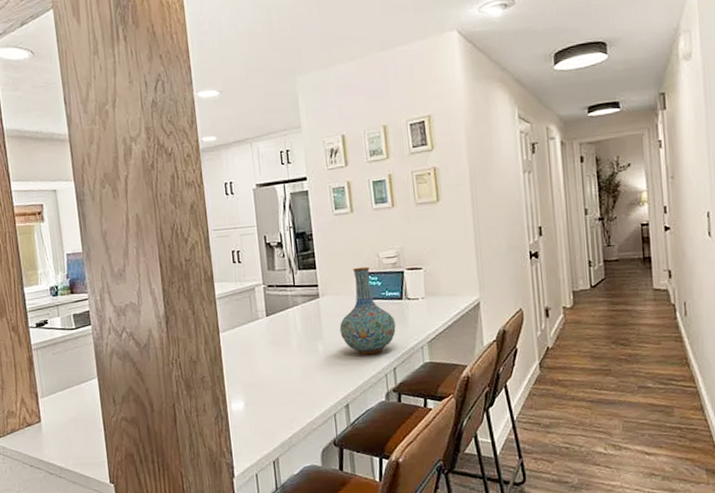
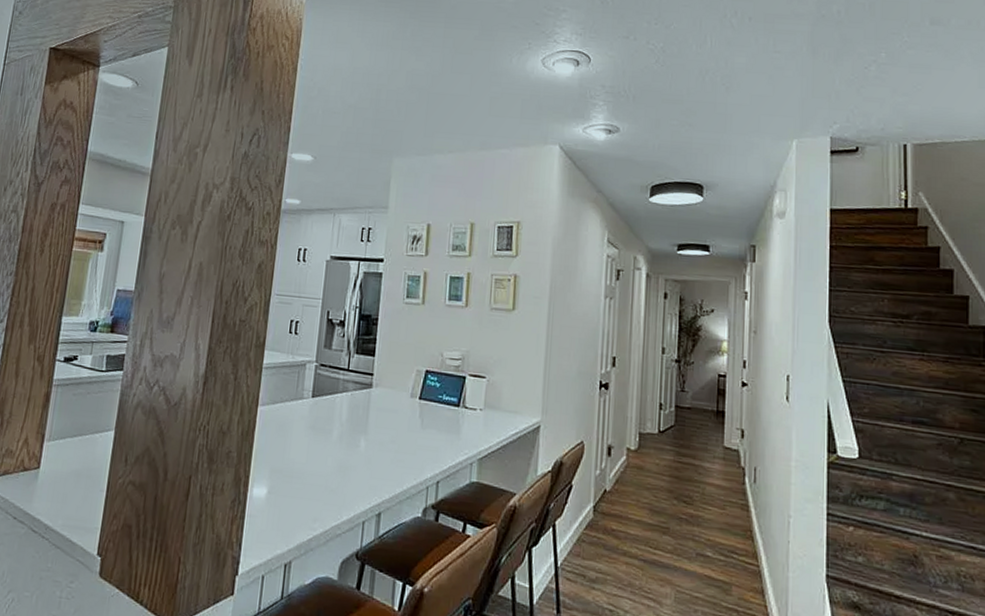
vase: present [339,266,396,355] -> none [386,363,448,462]

